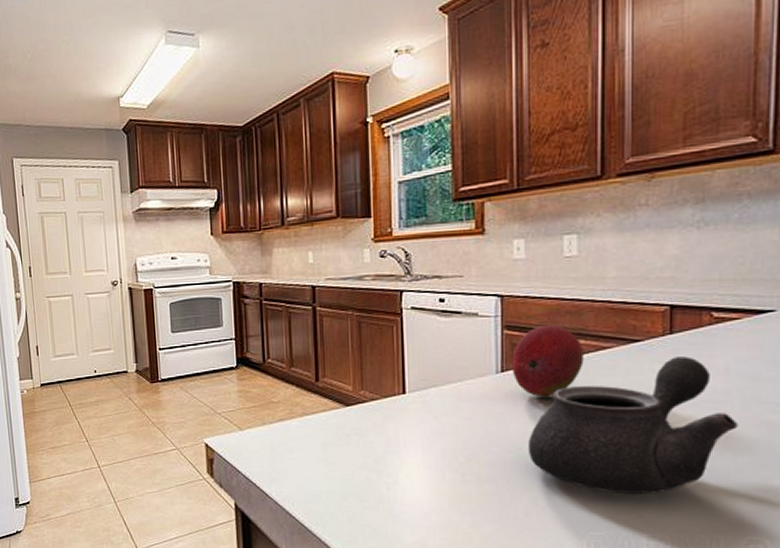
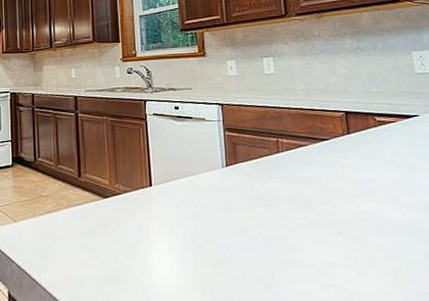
fruit: present [512,324,584,397] -> none [233,127,288,187]
teapot: present [527,356,738,494] -> none [251,152,407,269]

